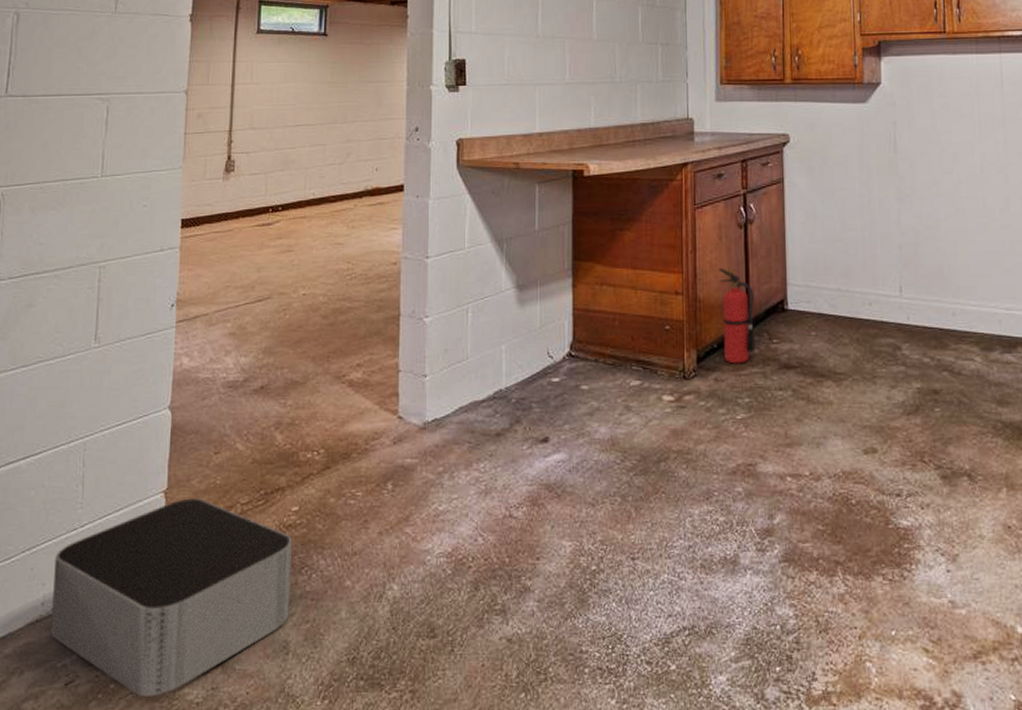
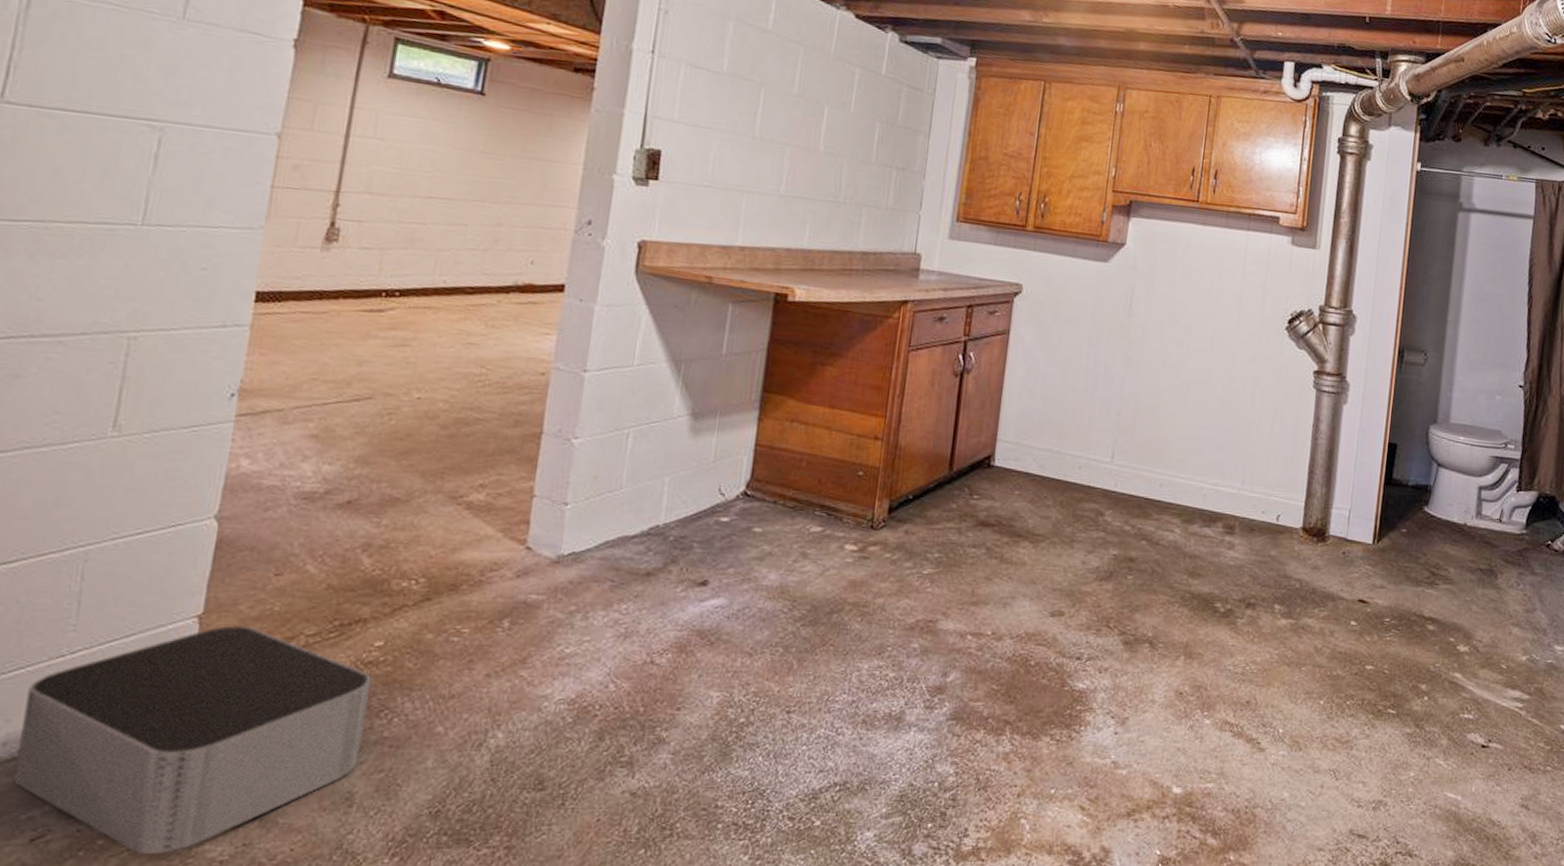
fire extinguisher: present [718,268,755,364] -> none [919,416,961,518]

